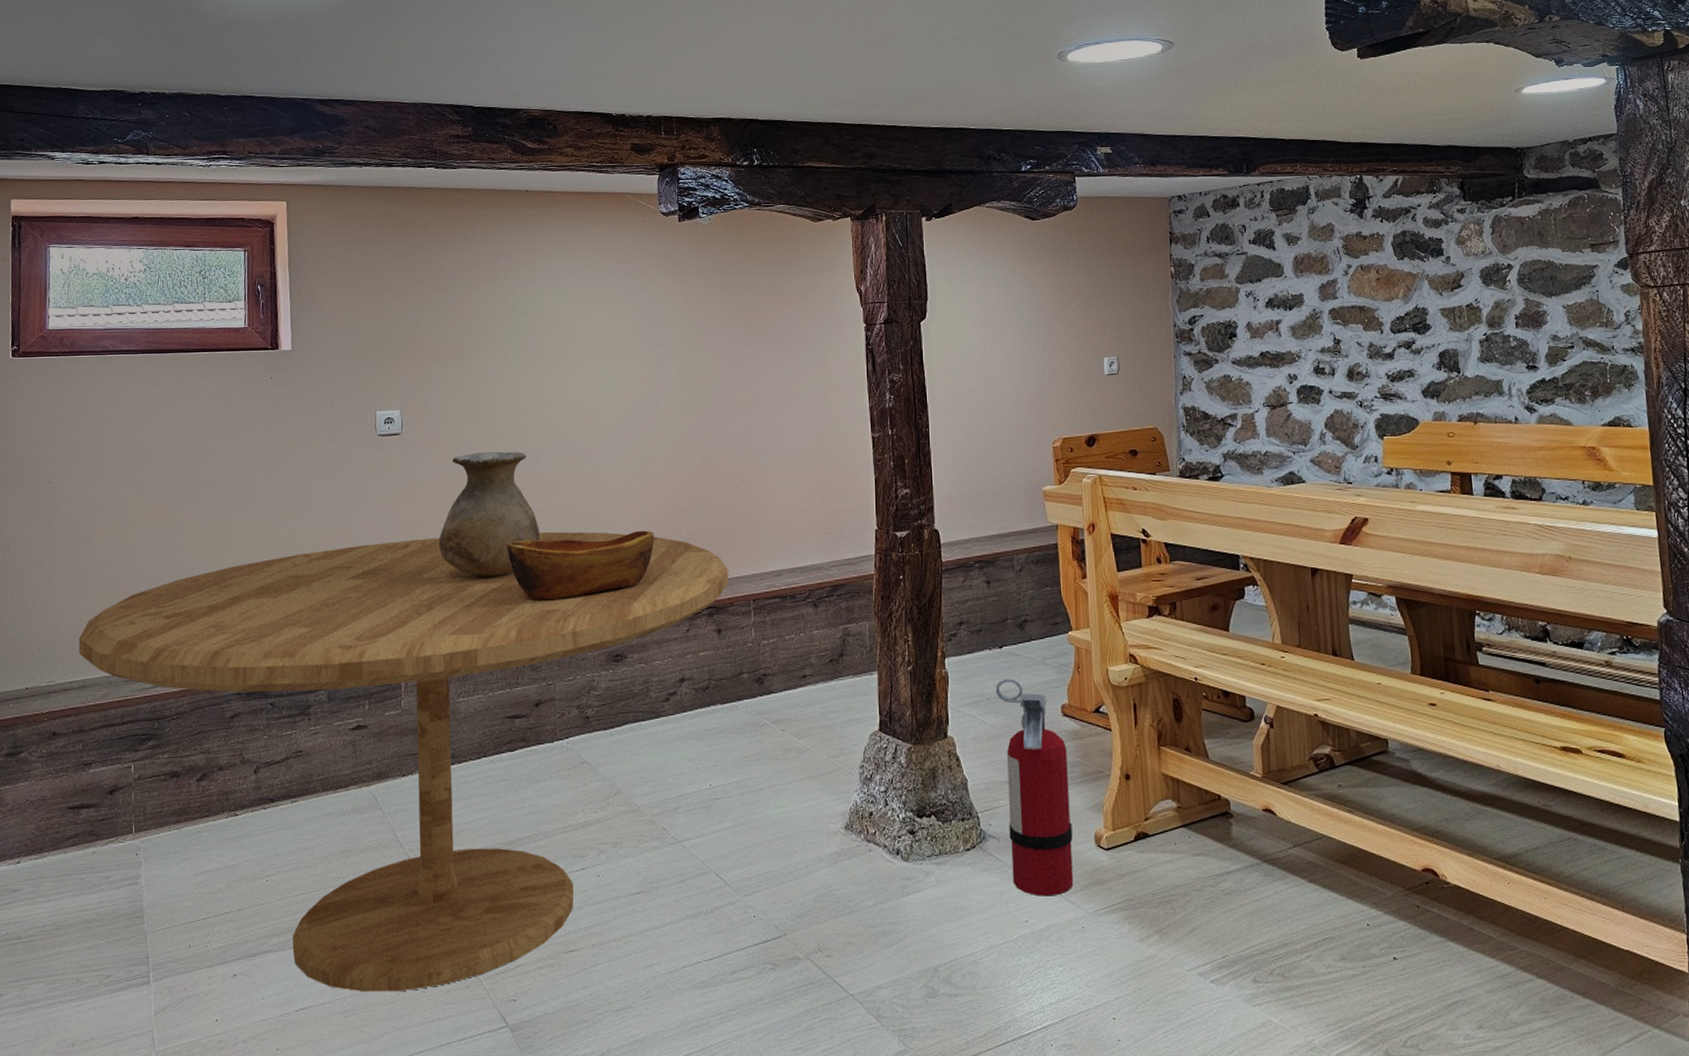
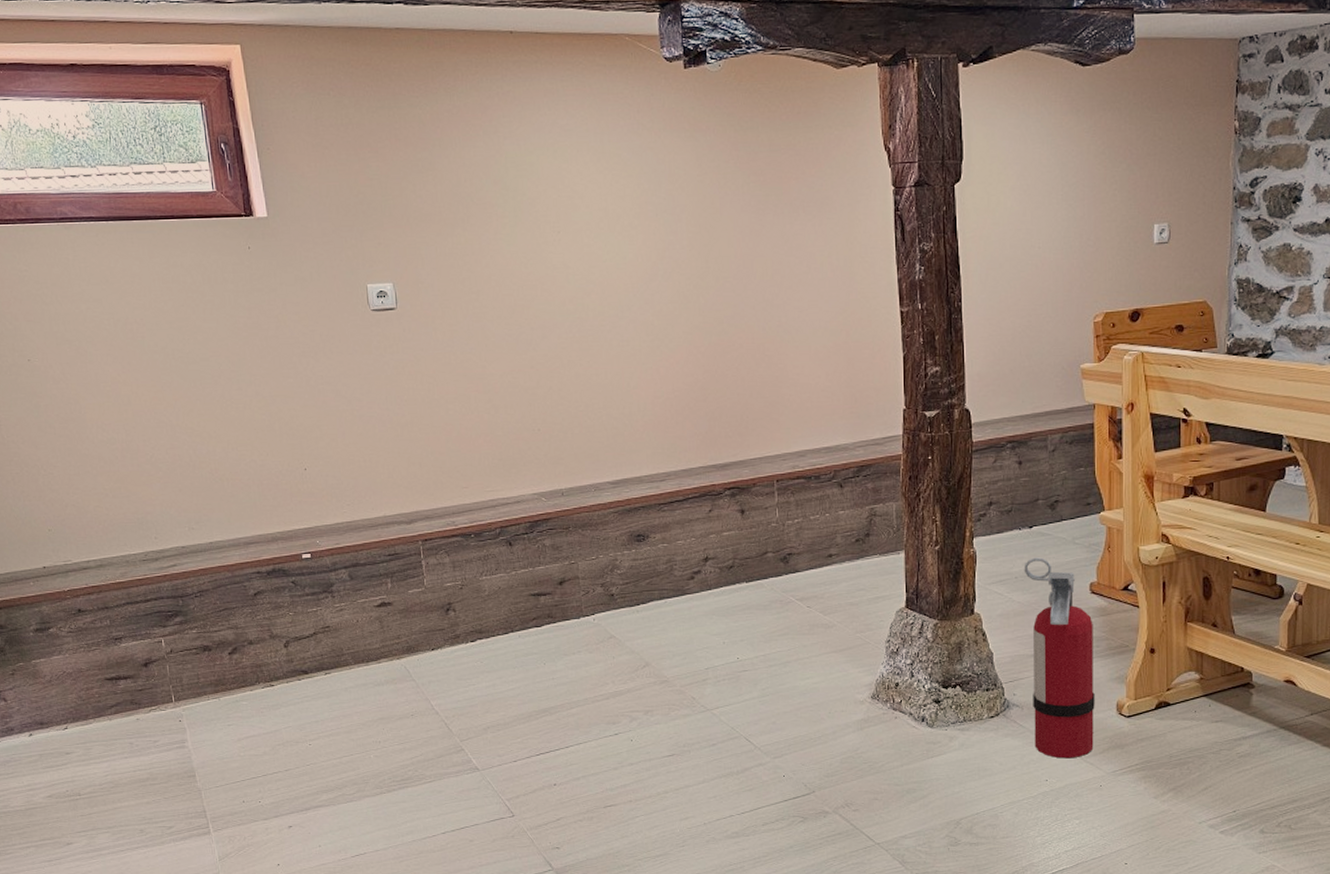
dining table: present [78,531,729,993] -> none [88,411,752,841]
vase: present [438,451,540,577] -> none [446,327,553,458]
wooden bowl: present [506,530,654,602] -> none [517,410,672,483]

